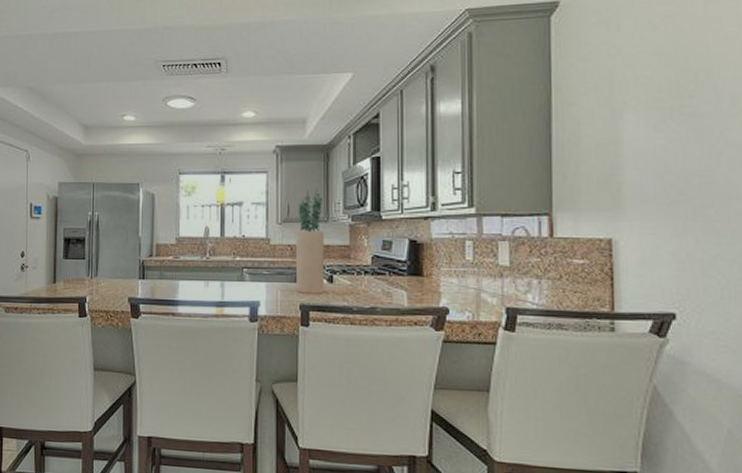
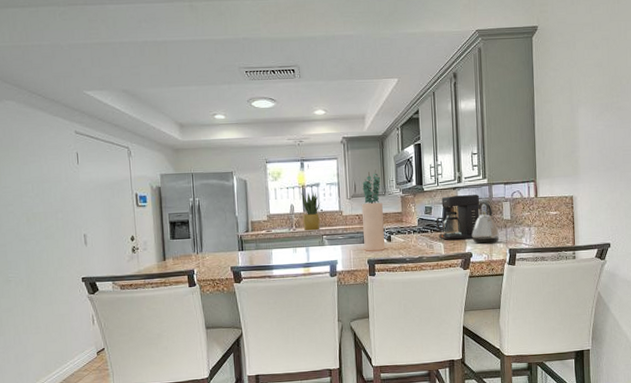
planter: none [219,211,243,261] -> present [301,191,321,231]
coffee maker: none [397,228,464,288] -> present [436,195,481,240]
kettle: none [449,238,493,297] -> present [471,201,500,244]

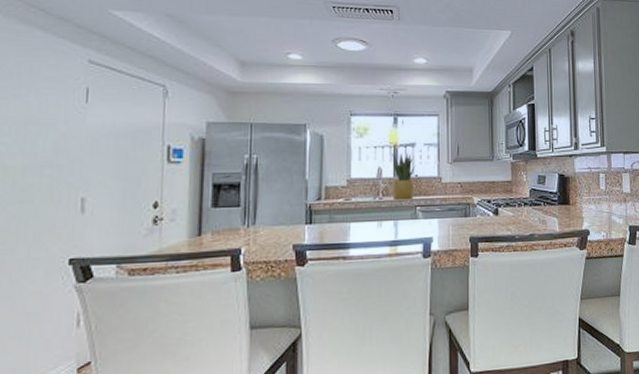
vase: present [361,169,386,252] -> none [464,130,492,228]
coffee maker: present [436,195,481,240] -> none [550,164,599,215]
kettle: present [471,201,500,244] -> none [589,171,620,220]

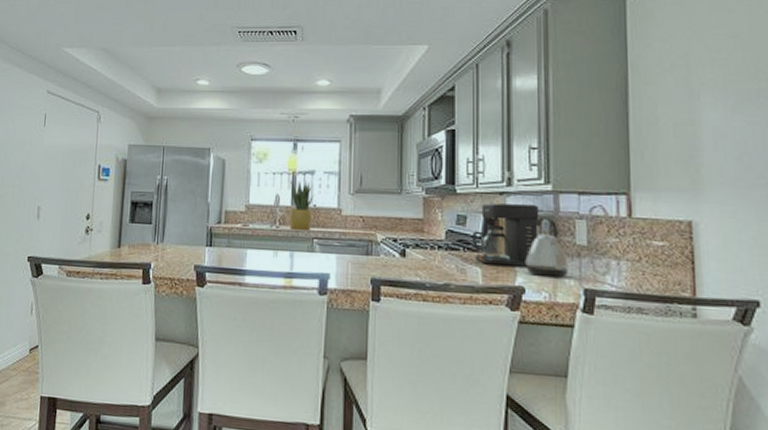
coffee maker: none [550,164,599,215] -> present [472,203,540,267]
kettle: none [589,171,620,220] -> present [525,215,570,277]

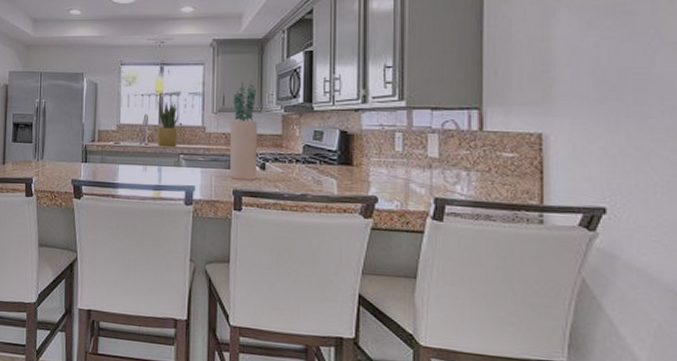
vase: none [367,159,397,270] -> present [229,80,258,182]
coffee maker: present [472,203,540,267] -> none [328,119,393,178]
kettle: present [525,215,570,277] -> none [378,130,421,187]

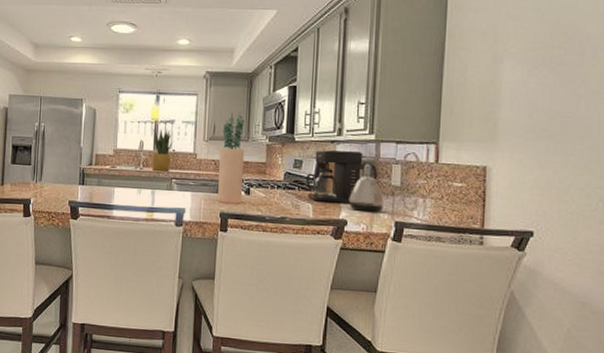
coffee maker: none [328,119,393,178] -> present [305,150,364,203]
kettle: none [378,130,421,187] -> present [349,160,385,212]

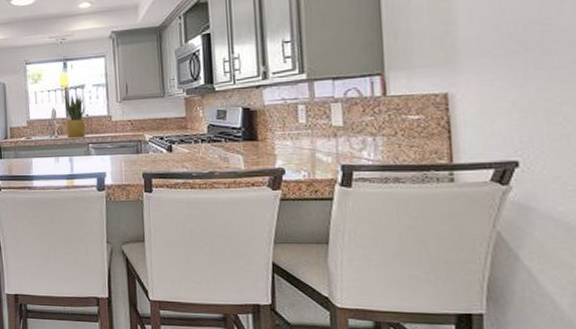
vase: present [218,111,244,205] -> none [134,67,165,164]
coffee maker: present [305,150,364,203] -> none [232,94,297,152]
kettle: present [349,160,385,212] -> none [283,102,327,157]

